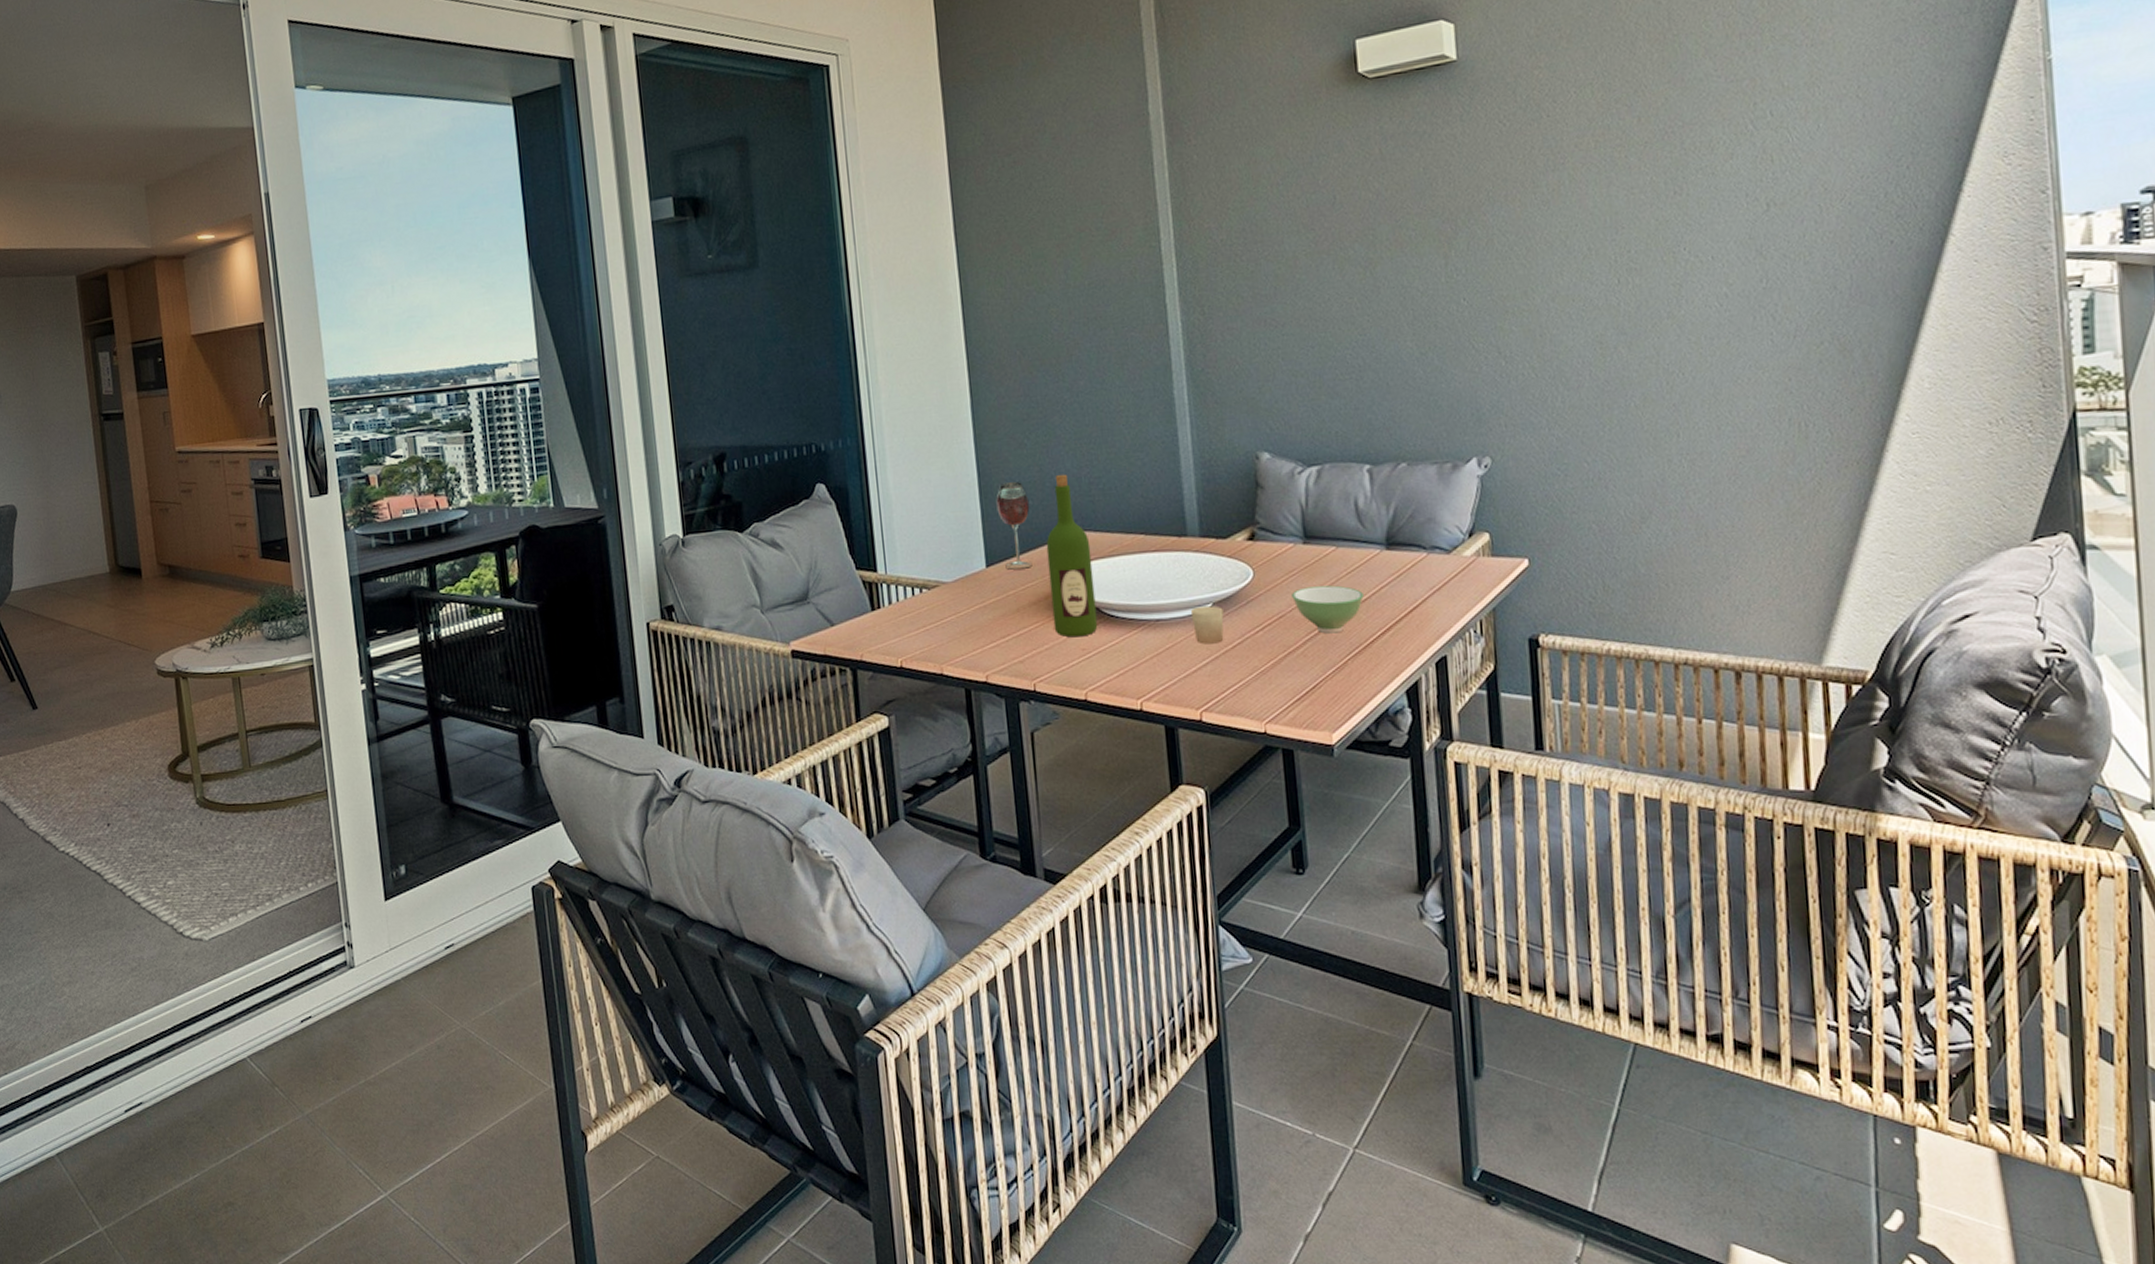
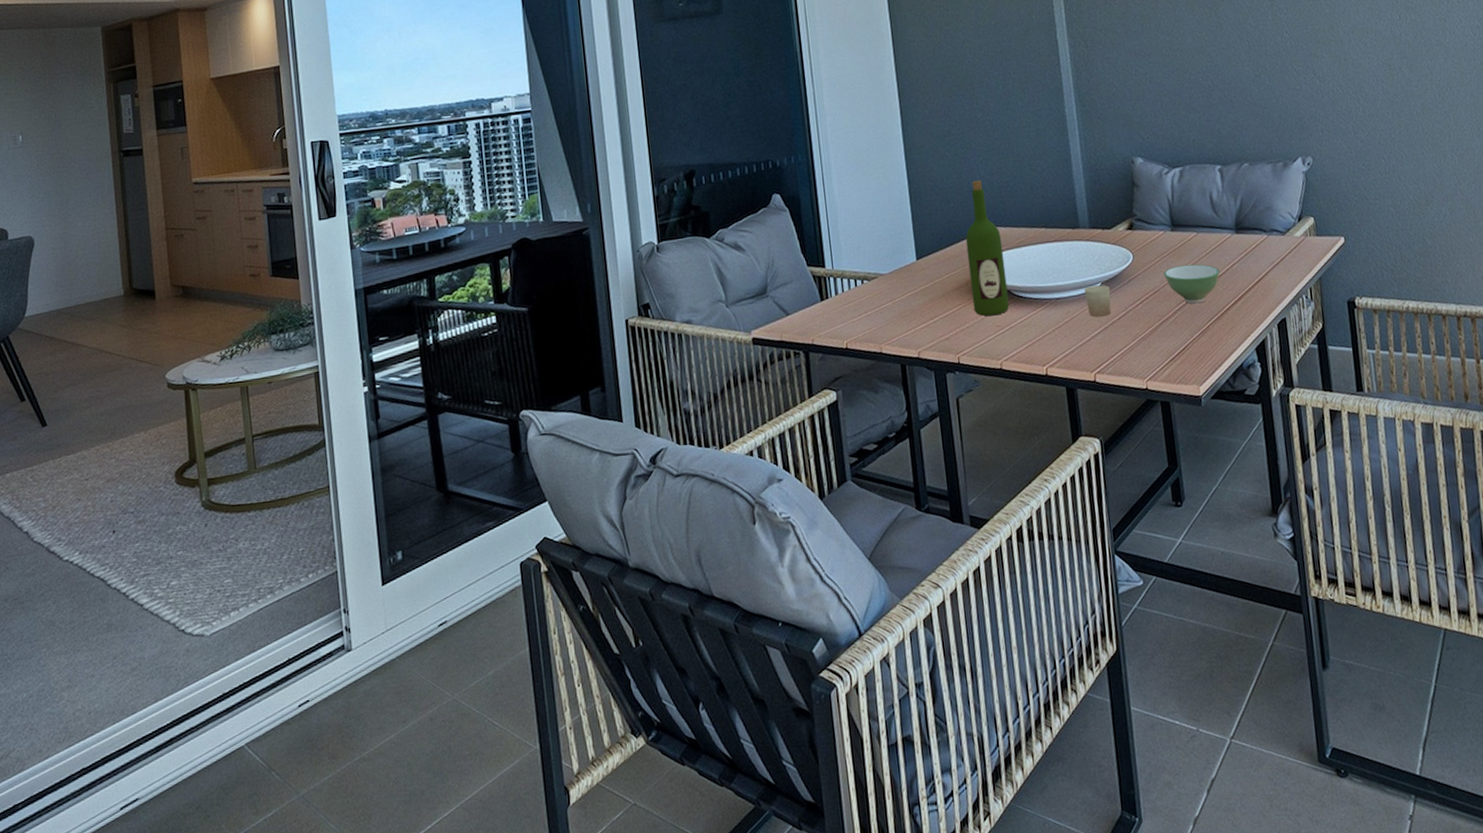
wineglass: present [996,482,1033,570] -> none [923,187,955,261]

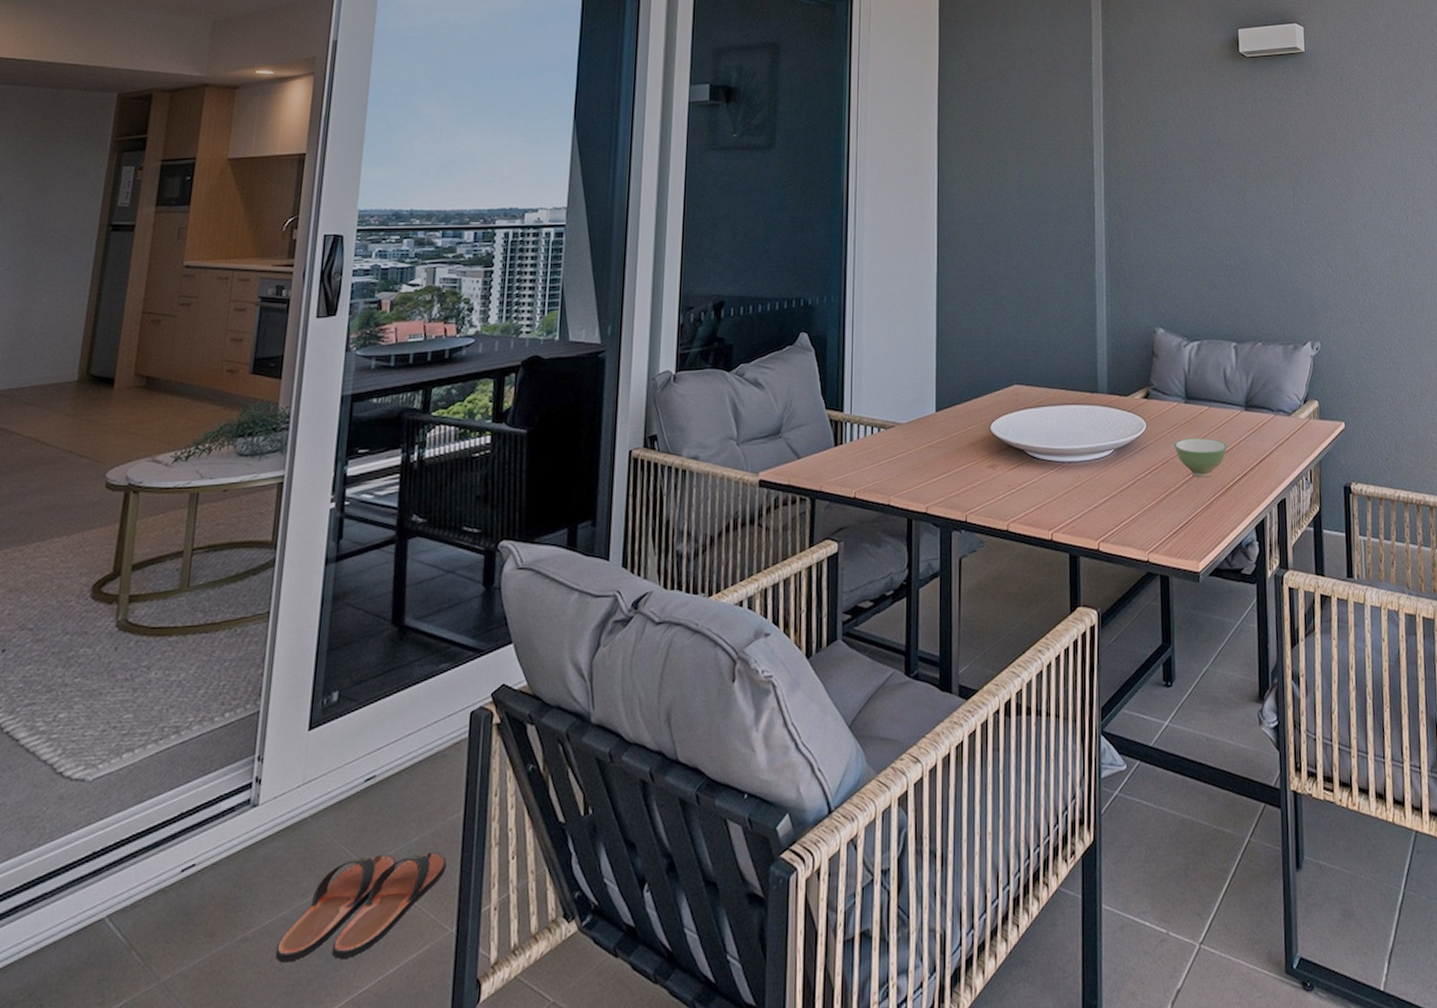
flip-flop: none [389,683,522,778] -> present [275,853,447,963]
wine bottle: present [965,179,1010,316] -> none [986,336,1022,475]
candle: present [1083,285,1112,318] -> none [1096,451,1122,484]

